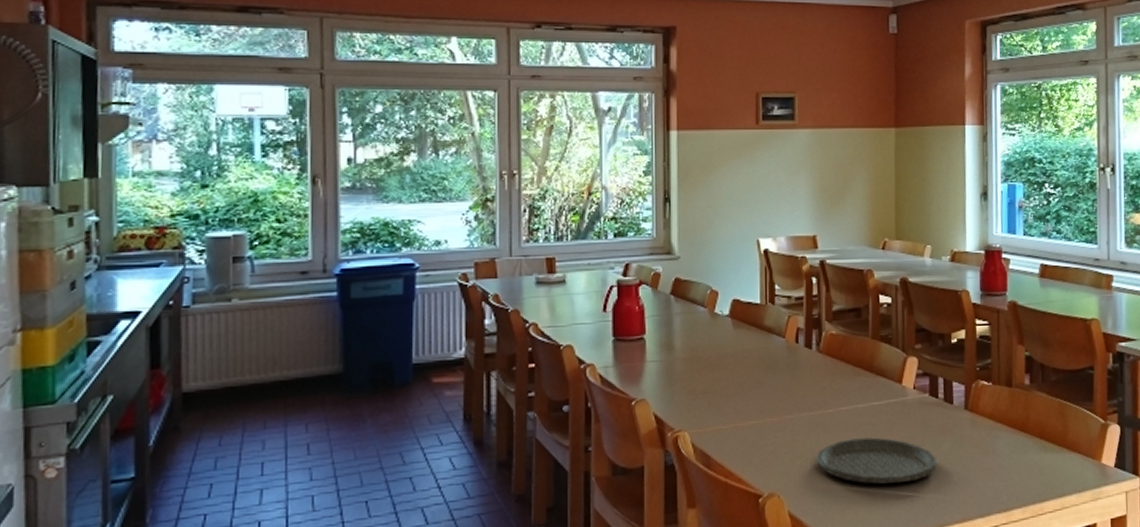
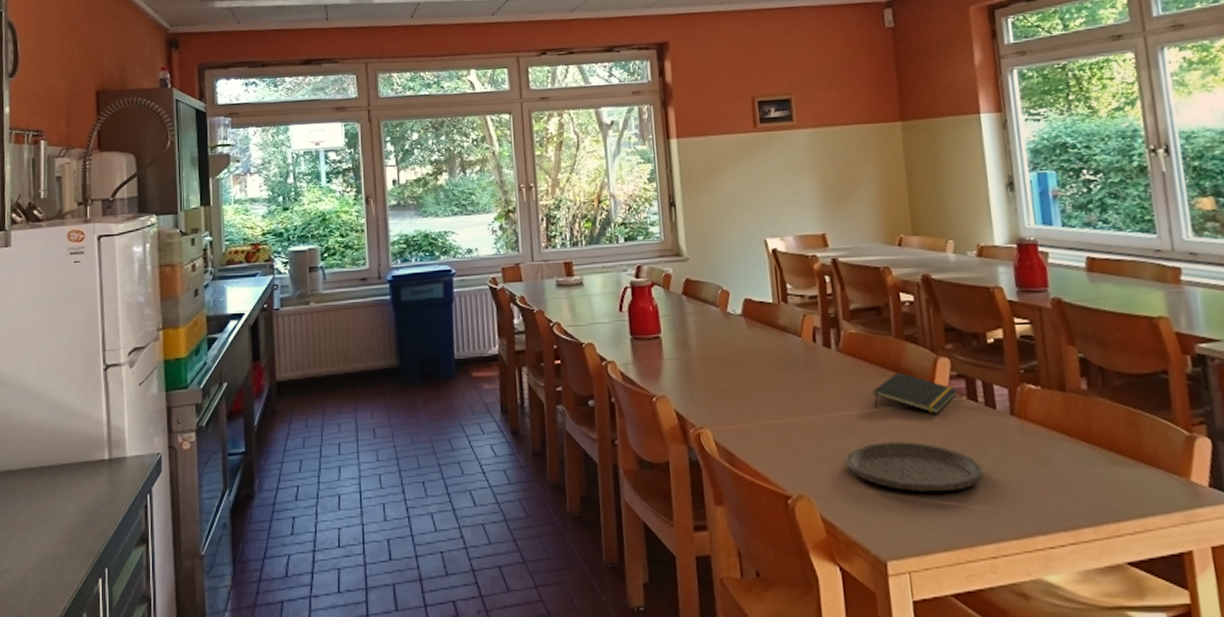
notepad: none [847,371,922,410] -> present [873,372,958,414]

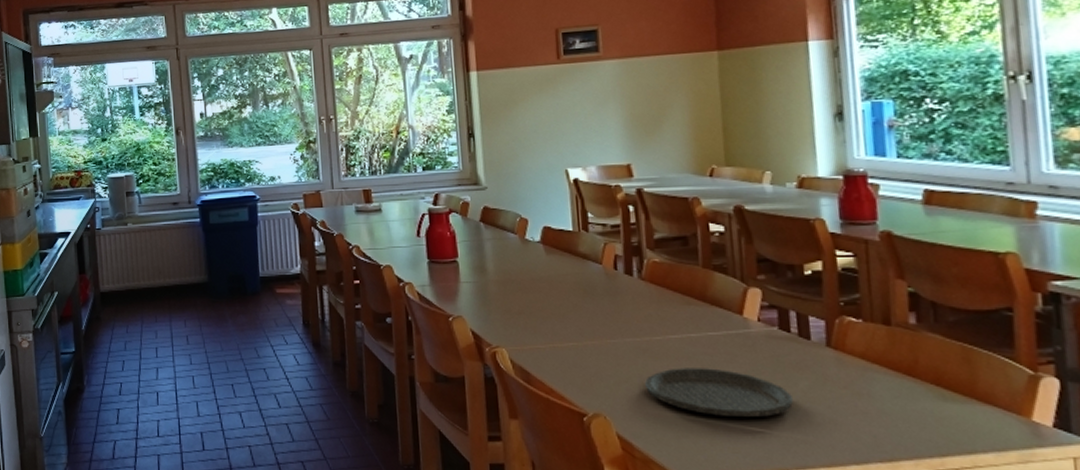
notepad: present [873,372,958,414] -> none [676,301,769,342]

